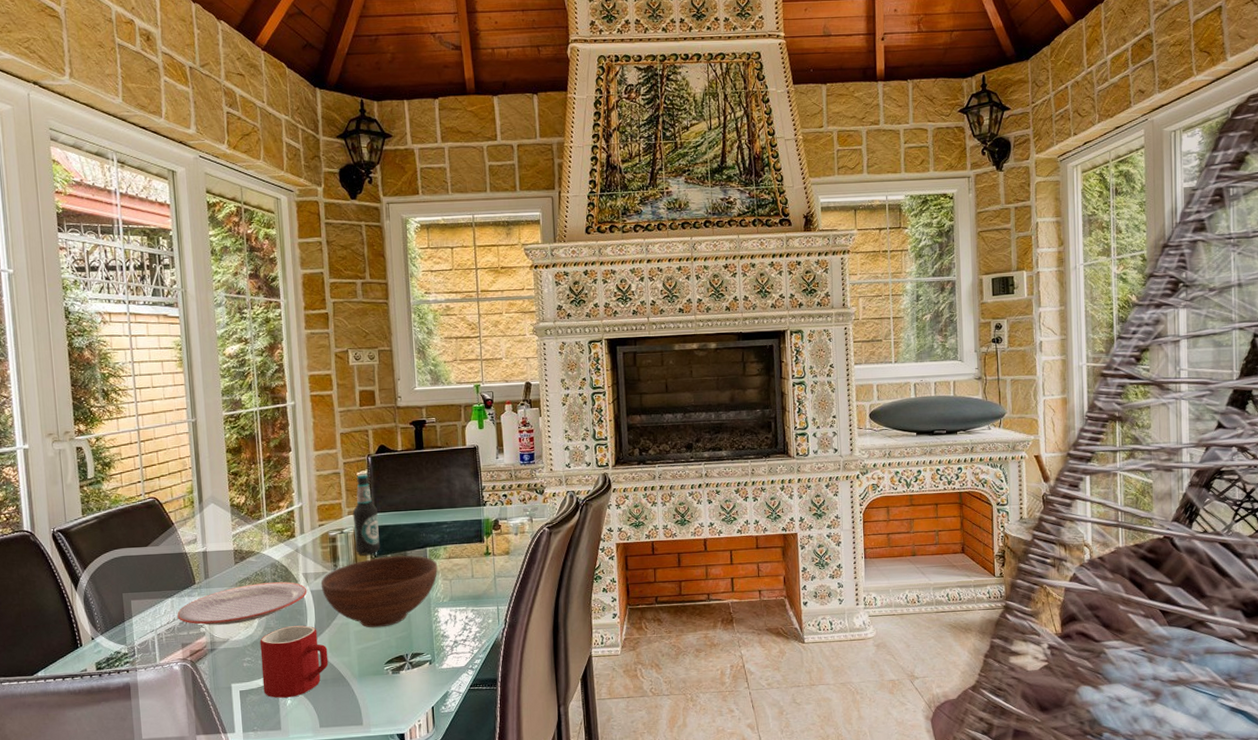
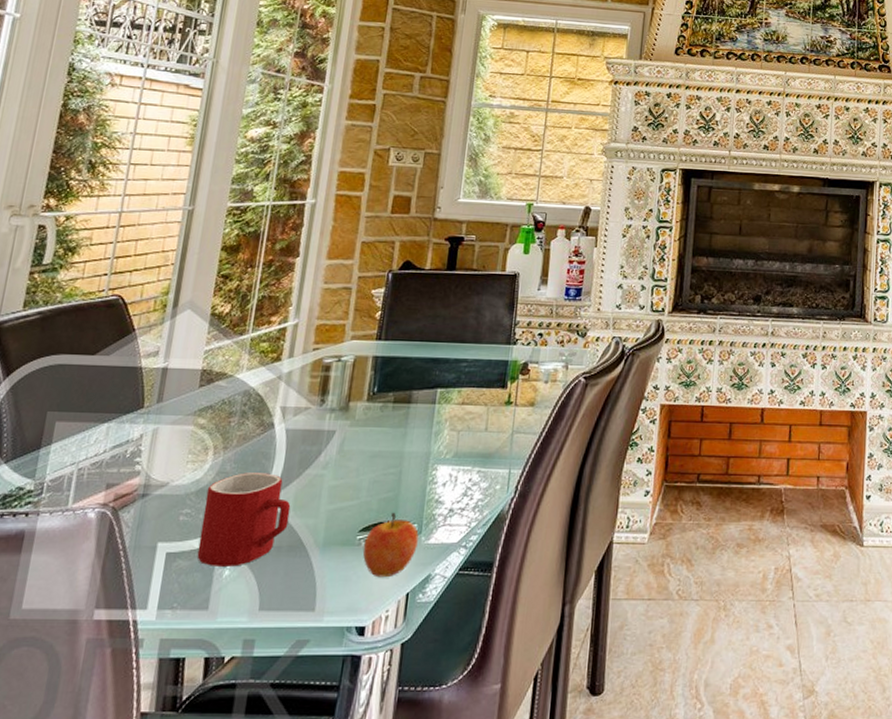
plate: present [177,582,308,625] -> none [110,414,282,464]
bowl: present [320,555,438,628] -> none [299,395,447,484]
bottle: present [352,474,381,555] -> none [350,292,388,391]
apple: none [391,647,434,697] -> present [363,512,419,578]

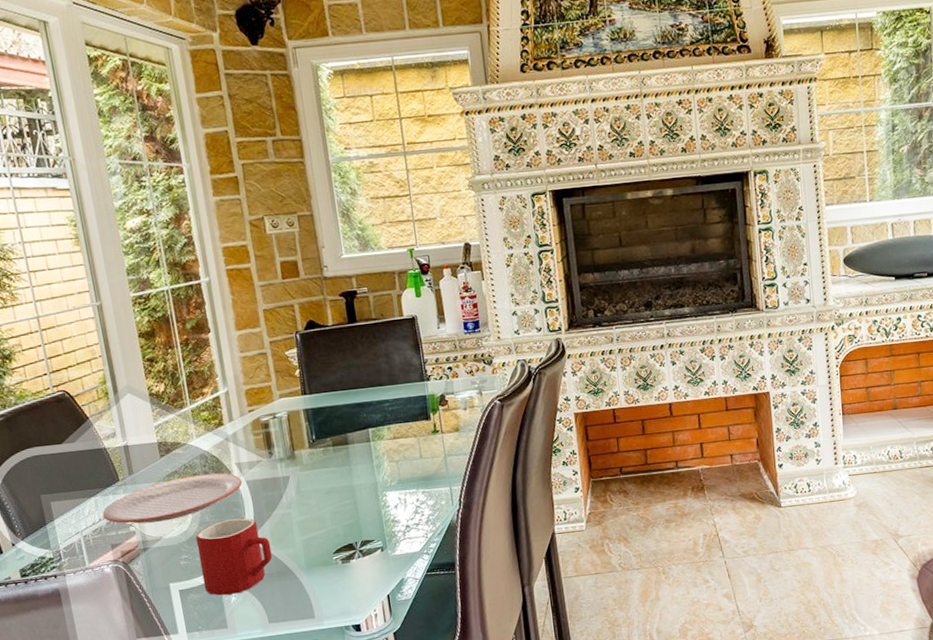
plate: none [110,414,282,464] -> present [102,473,243,524]
apple: present [363,512,419,578] -> none [340,534,387,587]

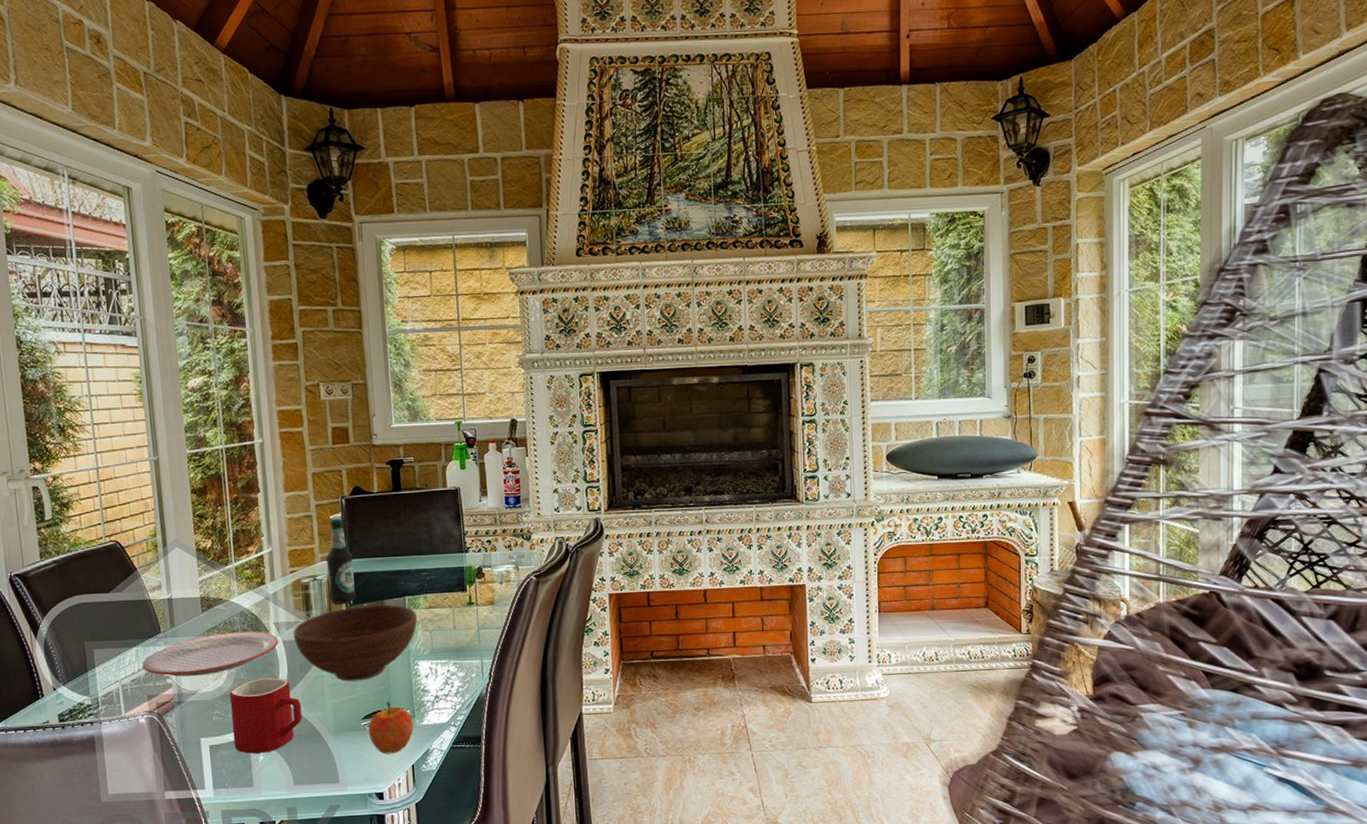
bowl: none [256,437,383,517] -> present [293,605,418,681]
bottle: none [284,353,319,441] -> present [326,517,357,604]
apple: none [340,534,387,587] -> present [368,702,414,754]

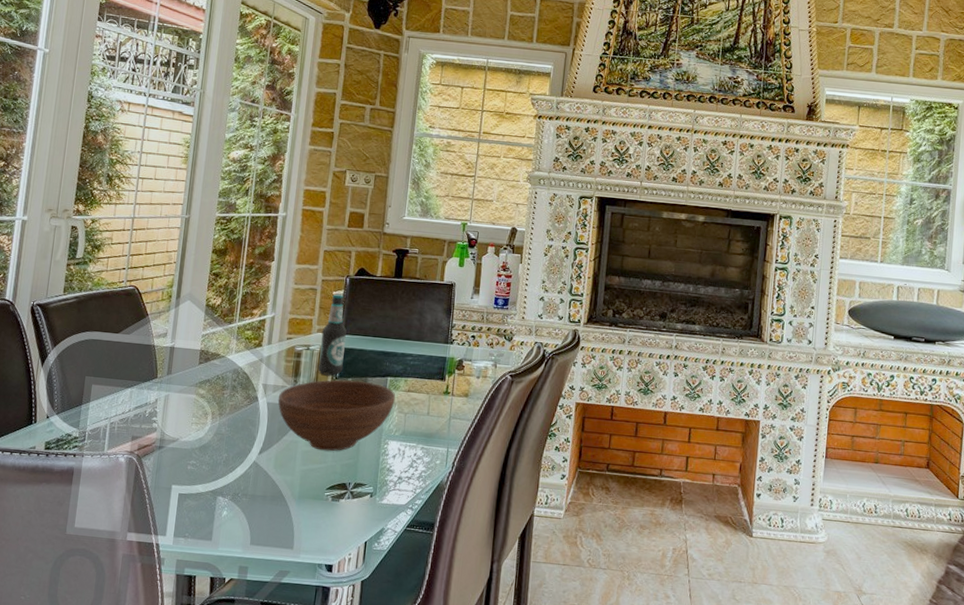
plate: present [142,631,279,677] -> none [133,387,264,425]
mug: present [229,678,302,754] -> none [202,435,273,509]
apple: present [368,702,414,754] -> none [330,476,374,528]

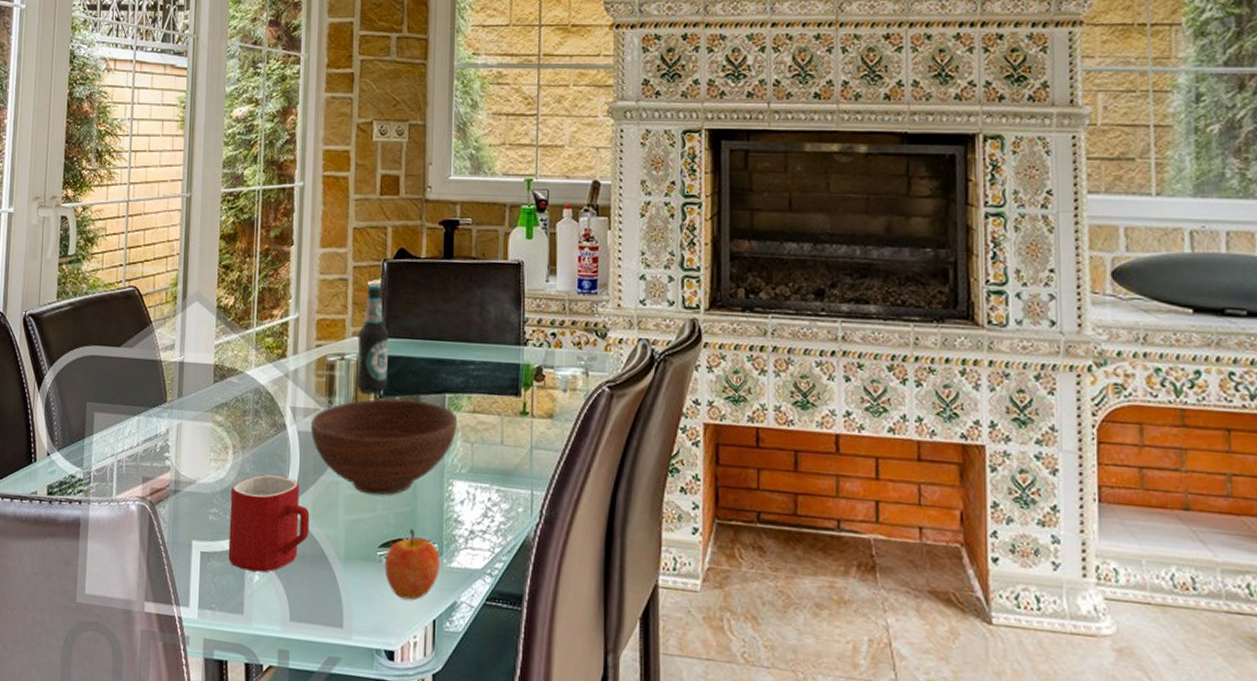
mug: none [202,435,273,509] -> present [228,474,310,573]
apple: none [330,476,374,528] -> present [384,529,440,600]

